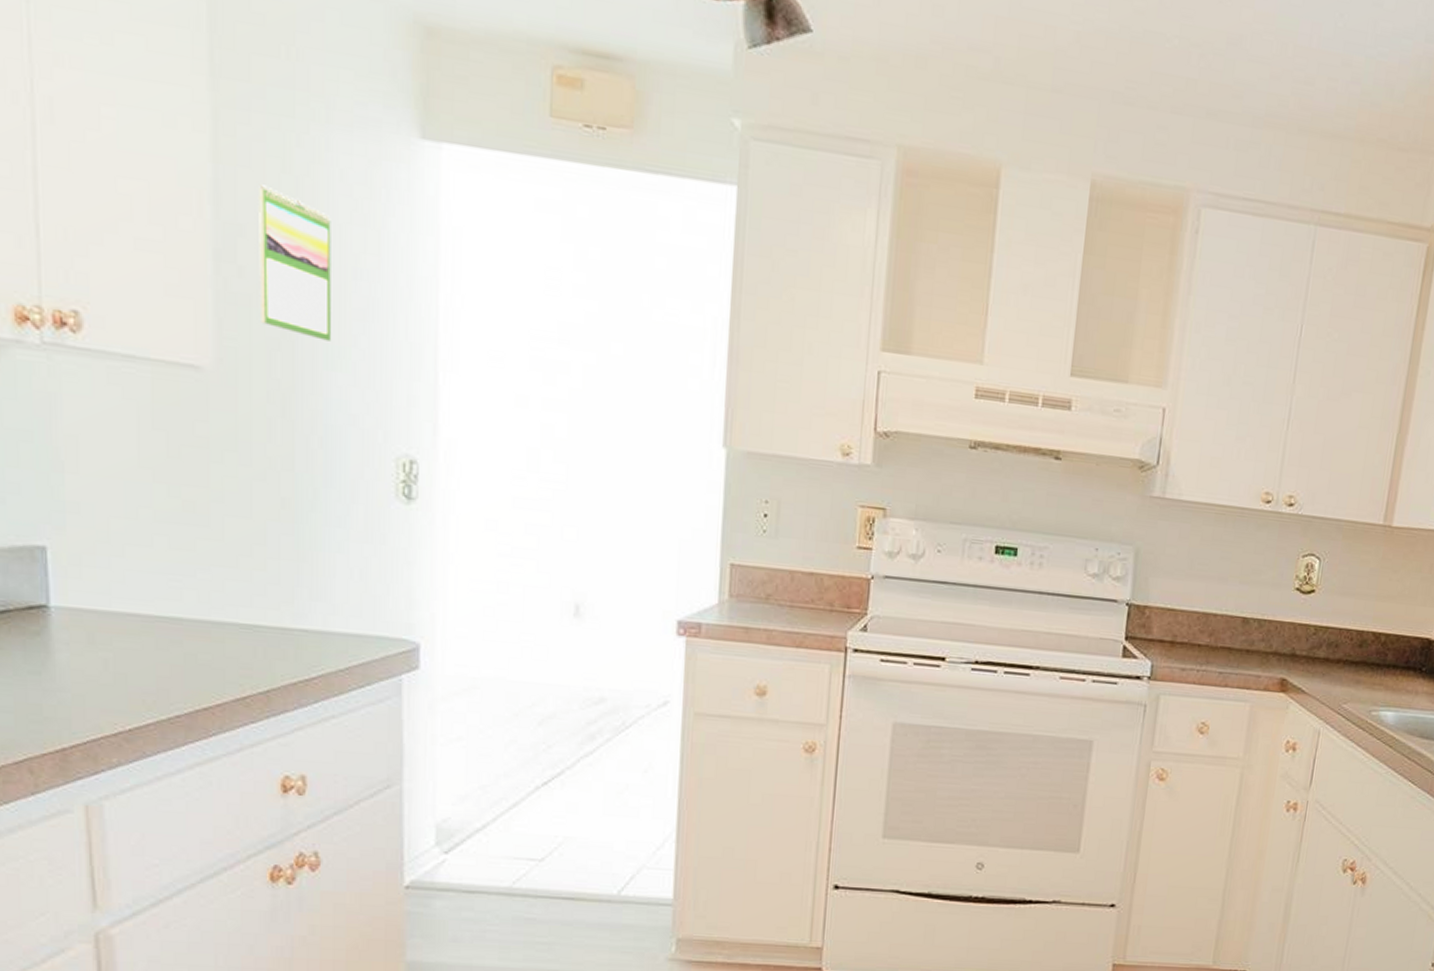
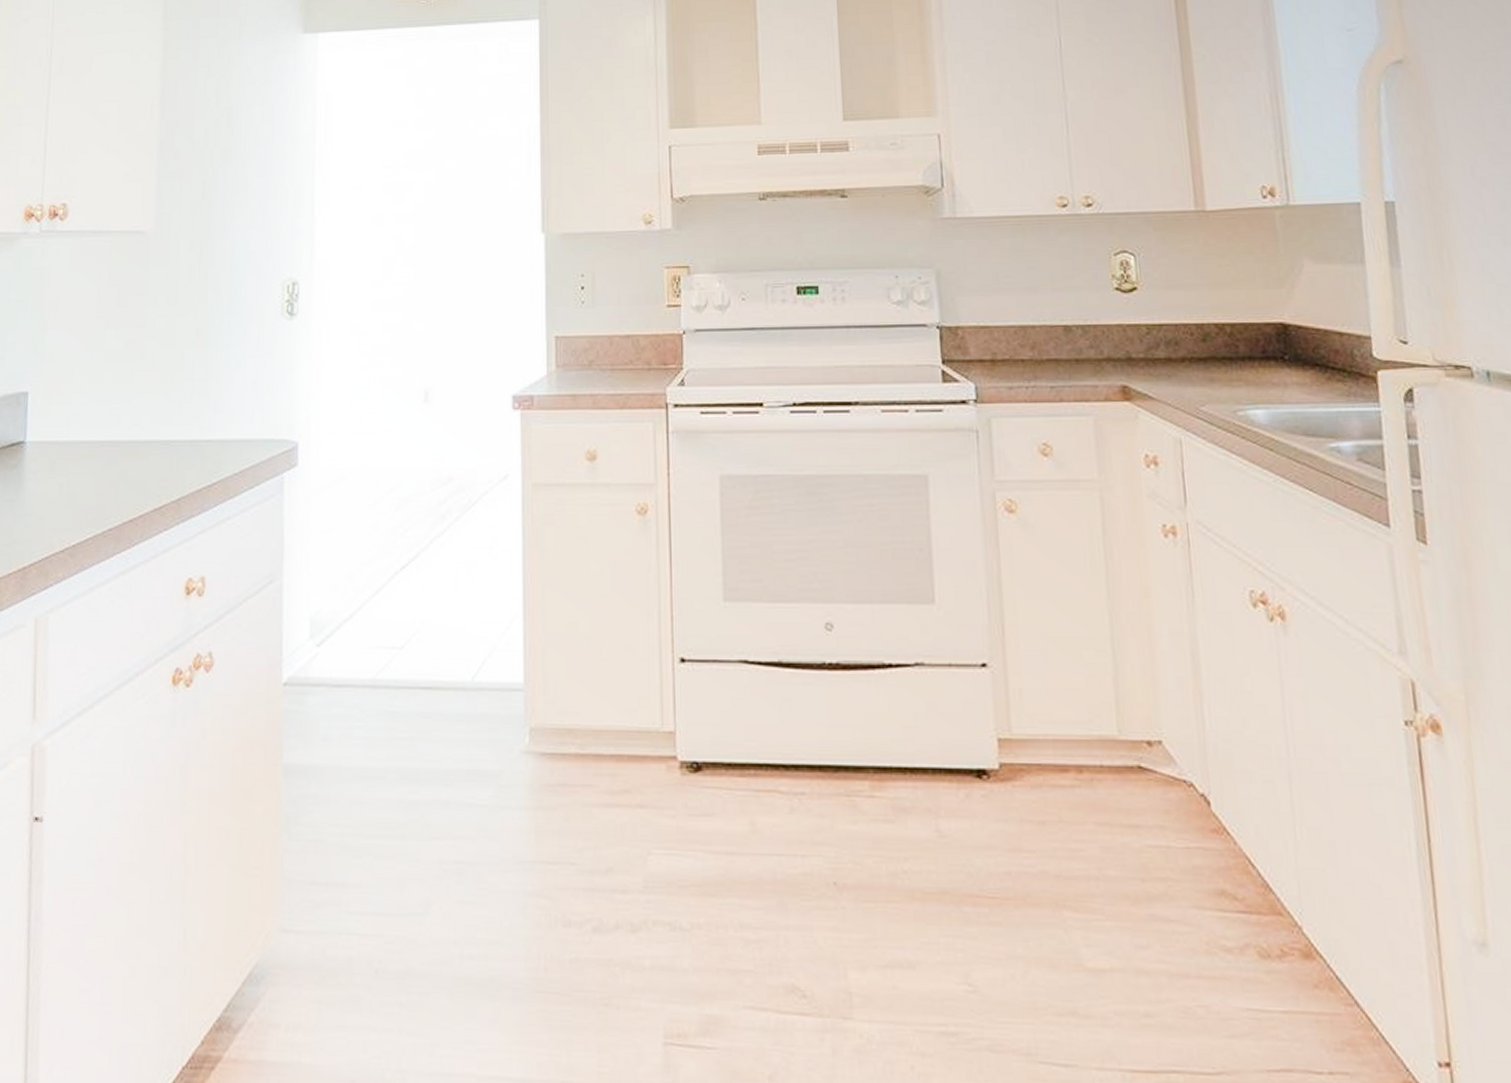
calendar: present [259,184,332,341] -> none [188,88,240,196]

